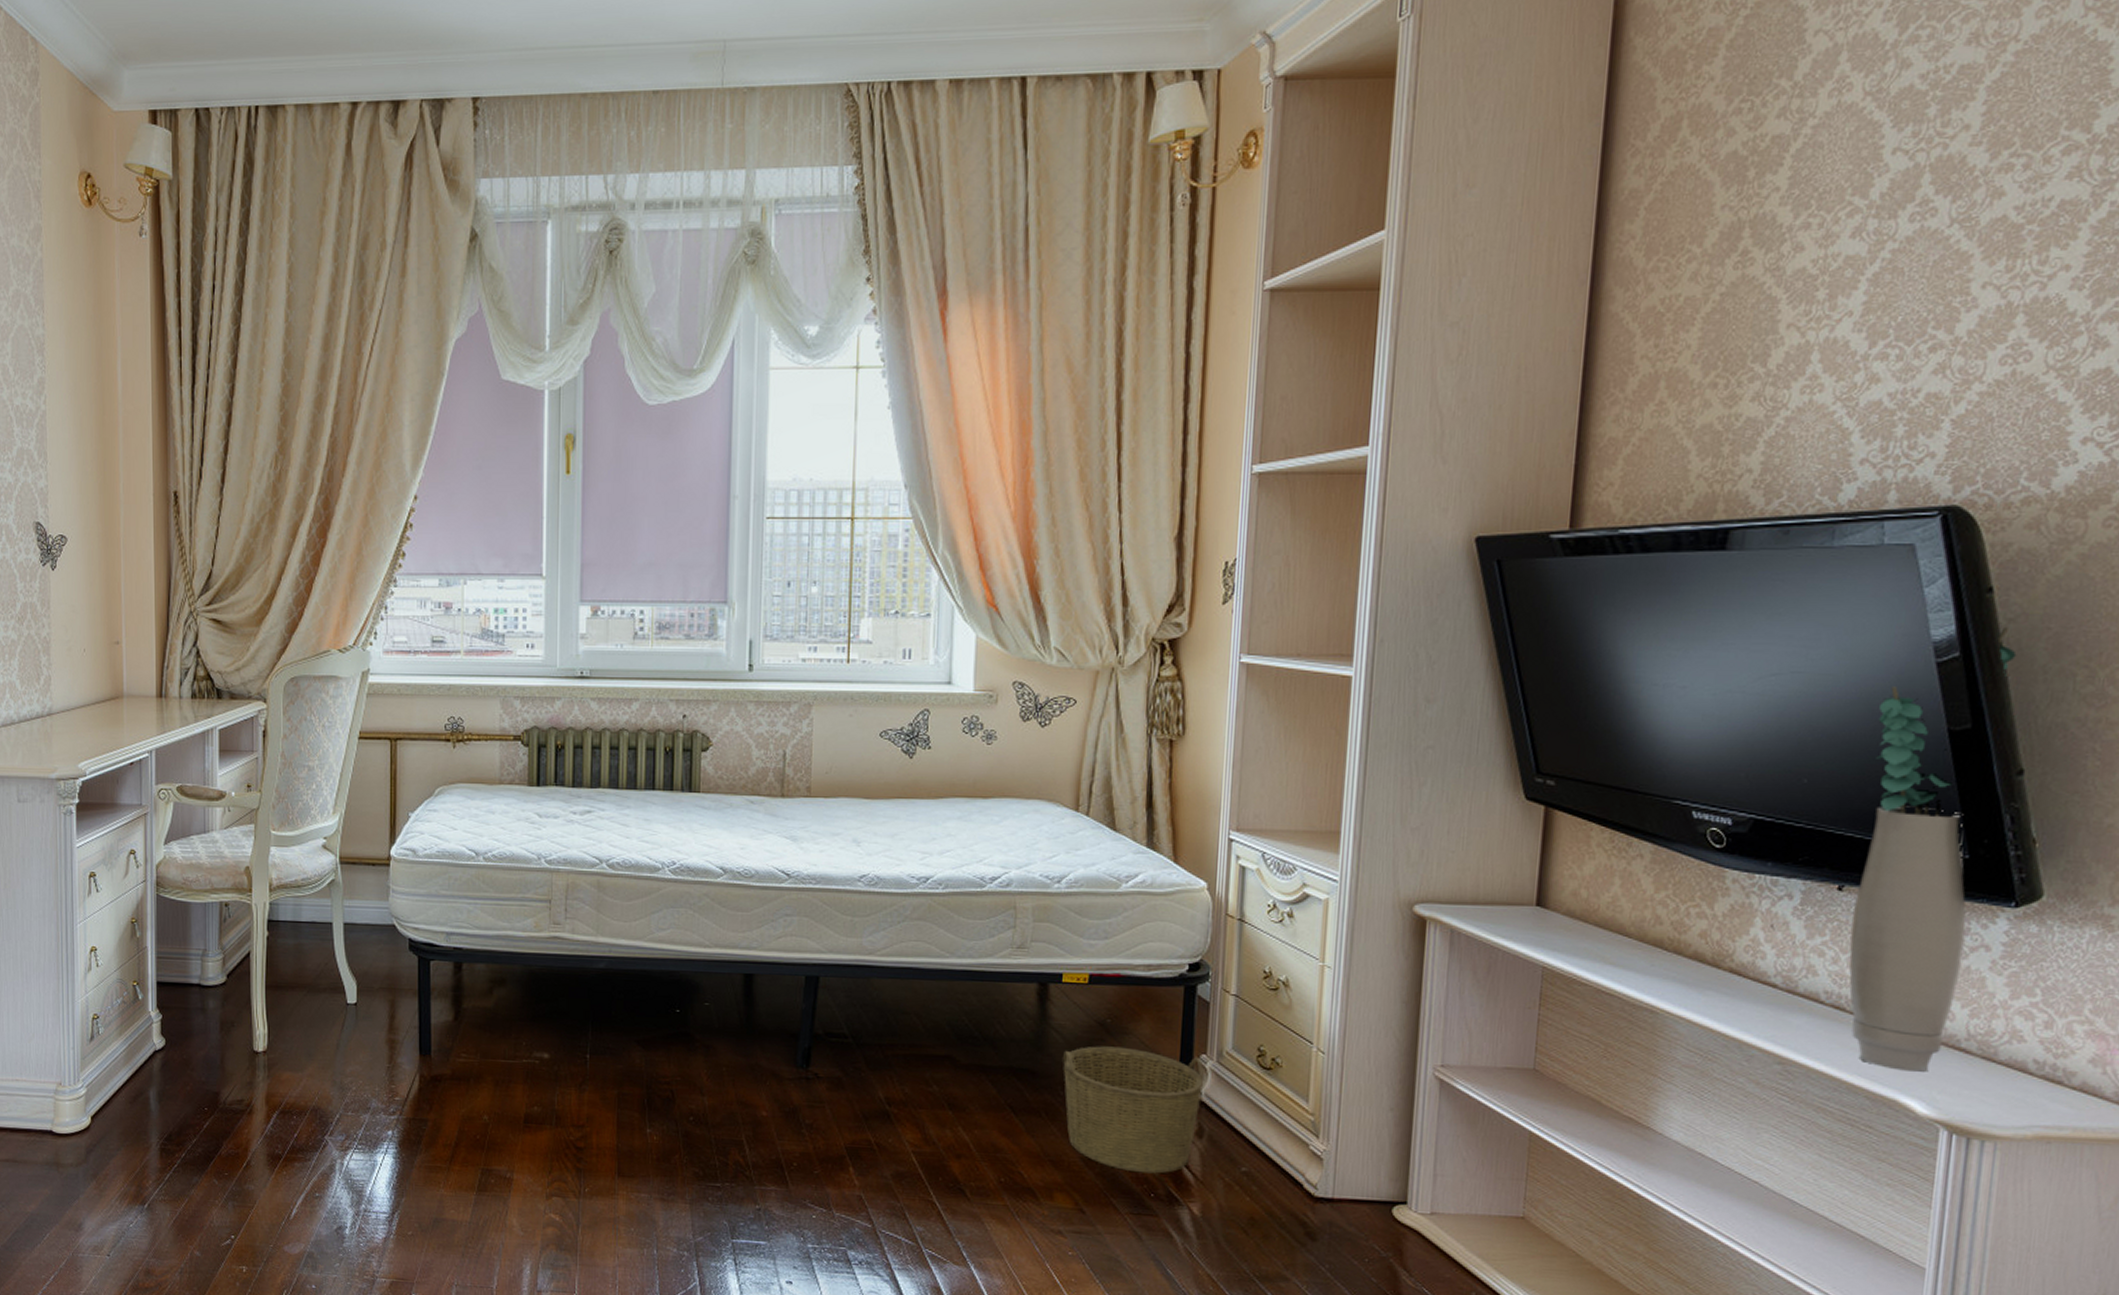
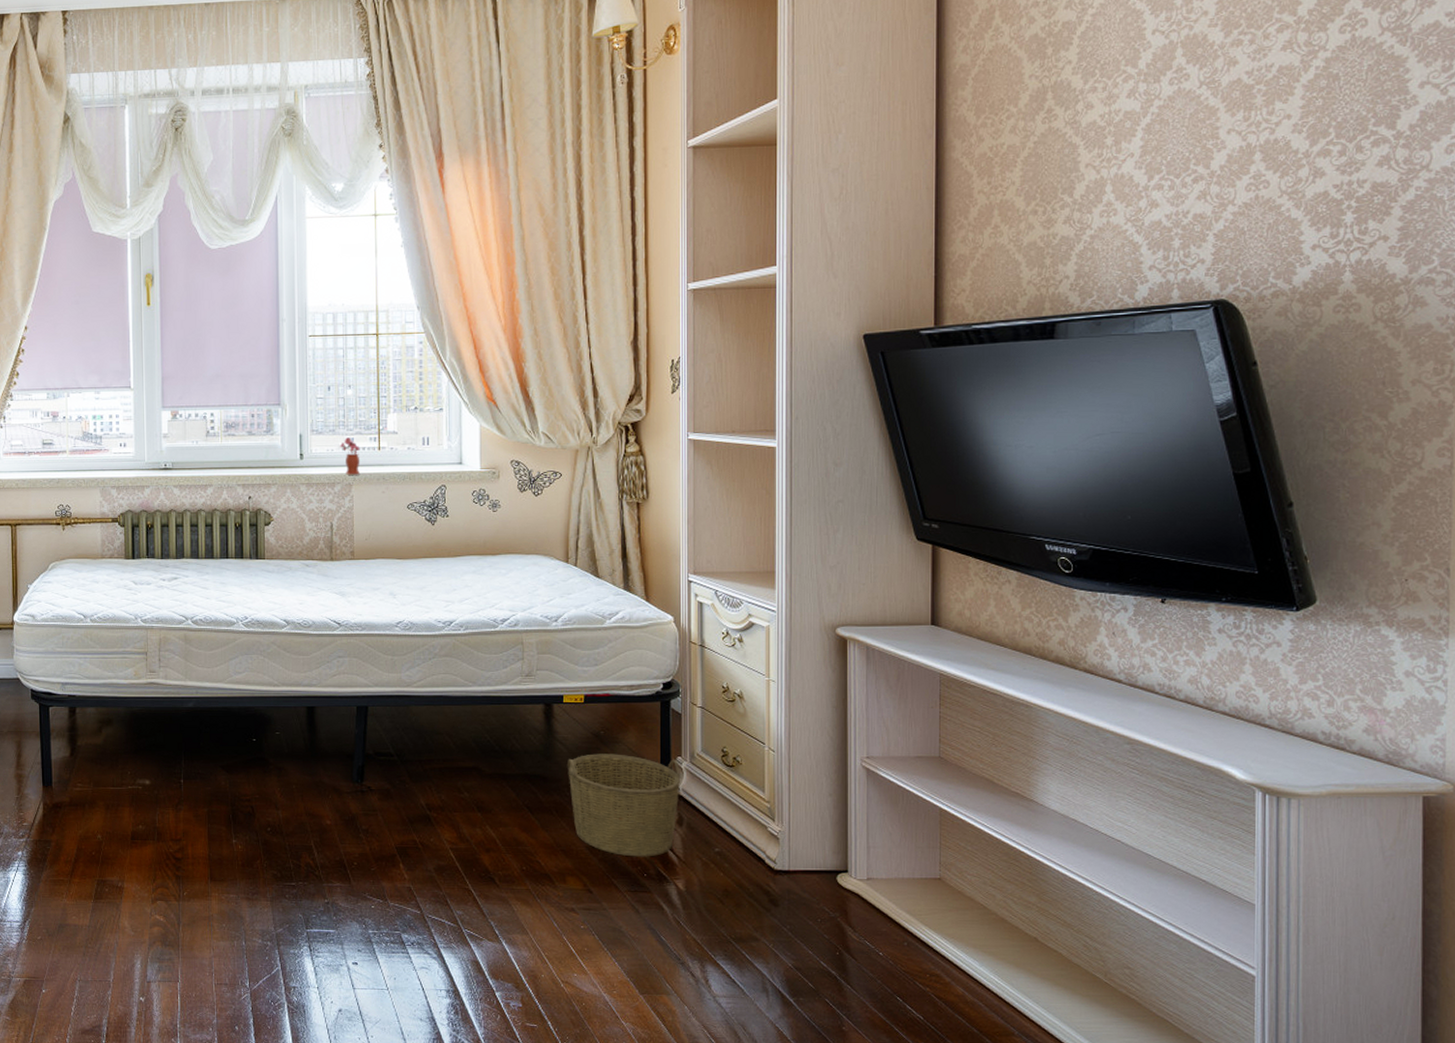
potted flower: none [798,646,825,693] -> present [339,437,361,475]
vase: present [1849,627,2017,1072] -> none [1173,392,1279,745]

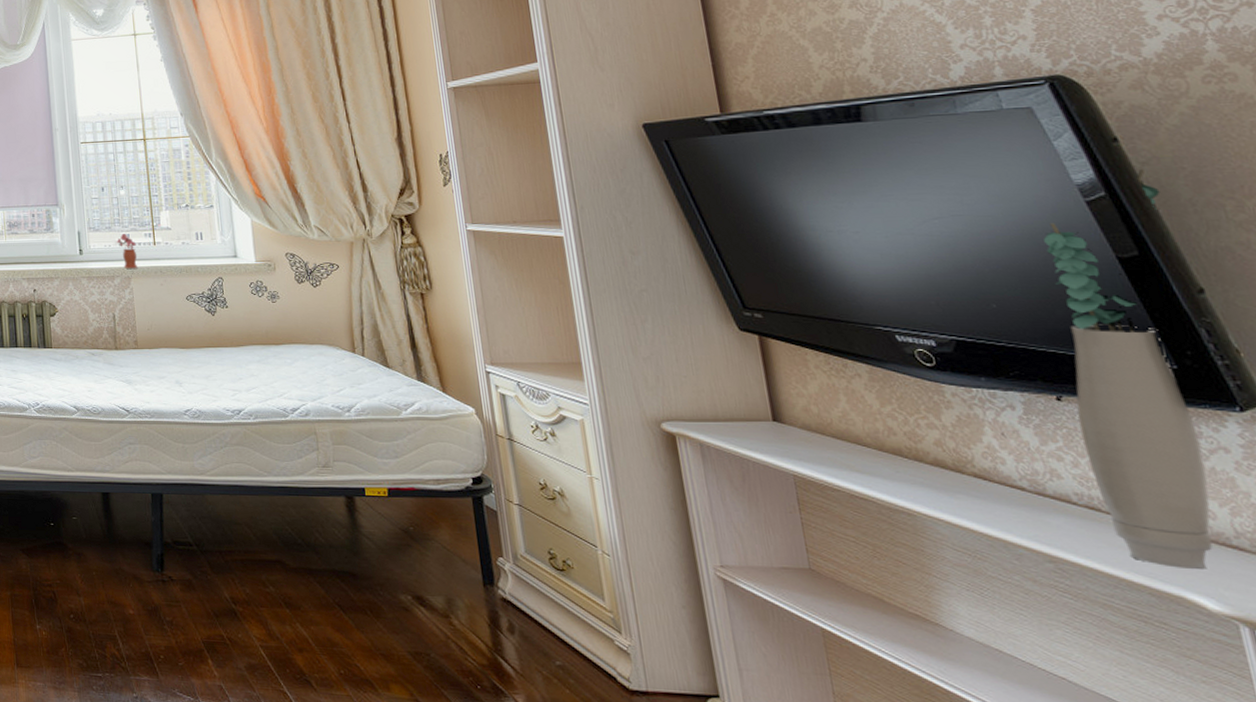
basket: present [566,753,681,857] -> none [376,551,507,667]
vase: none [1173,392,1279,745] -> present [1043,169,1213,569]

